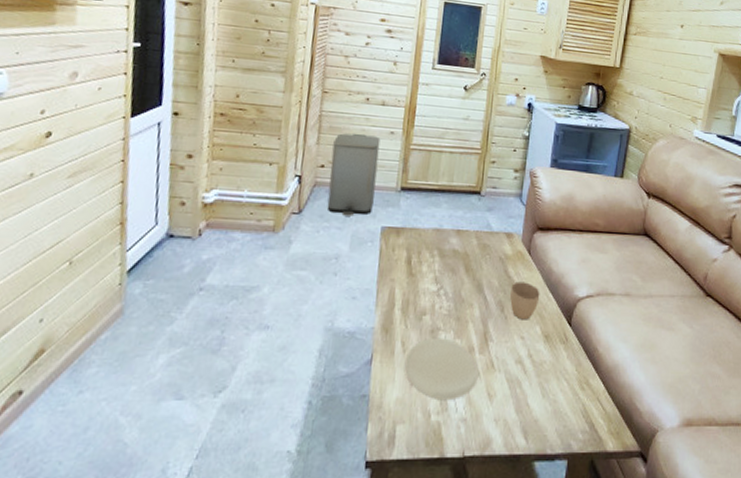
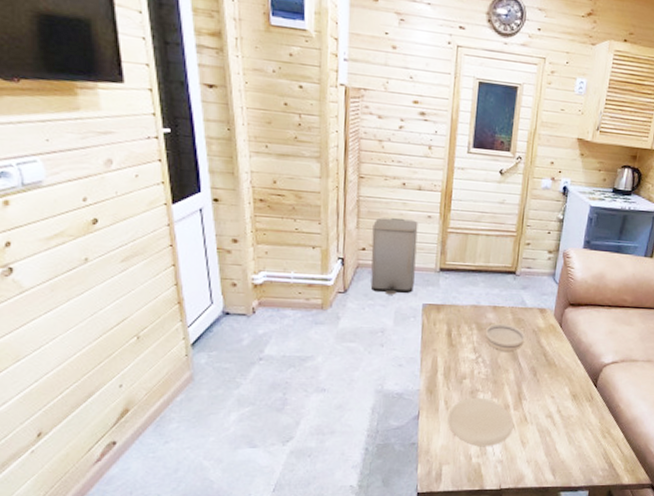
bowl: none [447,249,492,283] -> present [484,323,526,352]
cup: present [510,281,540,320] -> none [542,350,570,383]

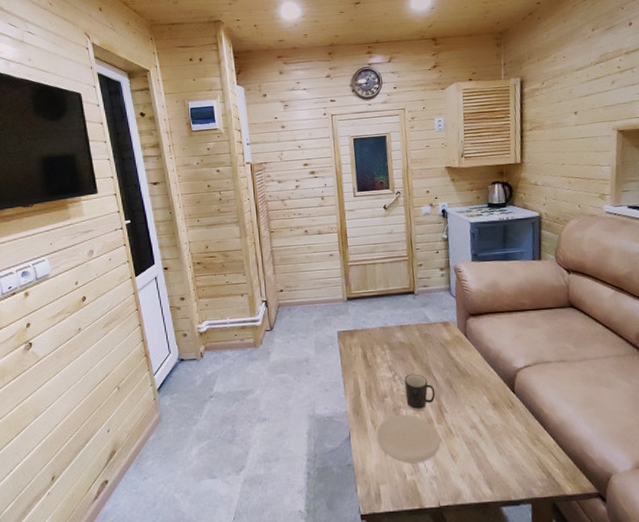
pedal bin: present [370,217,418,295] -> none [286,260,328,327]
bowl: present [484,323,526,352] -> none [396,340,435,367]
mug: none [485,357,518,395] -> present [404,373,436,411]

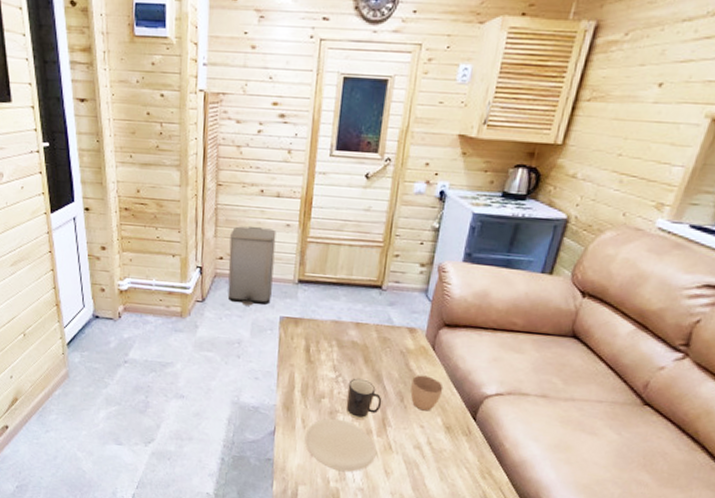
pedal bin: none [286,260,328,327] -> present [227,226,277,306]
cup: none [455,361,482,393] -> present [410,375,444,411]

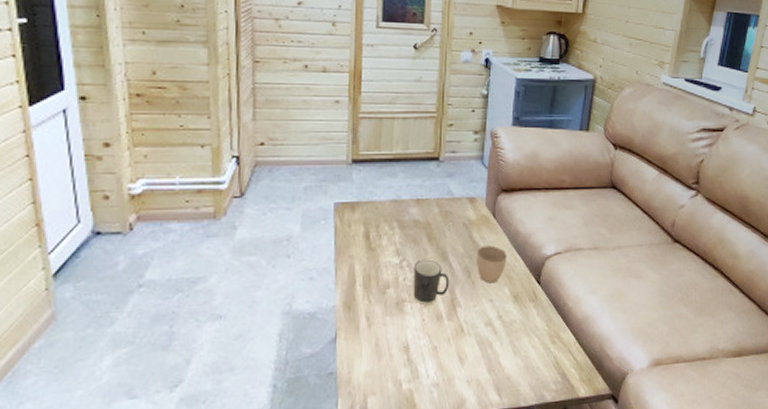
pedal bin: present [227,226,277,306] -> none [271,106,325,195]
plate: present [304,418,376,472] -> none [371,309,448,369]

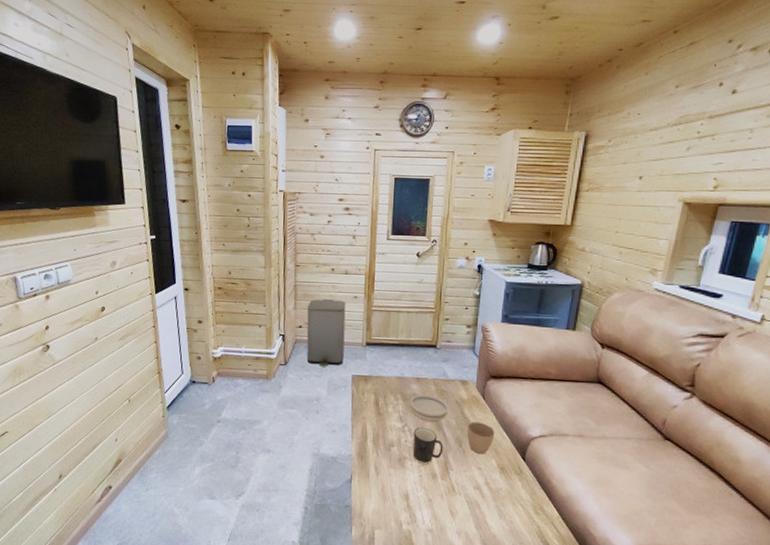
pedal bin: none [271,106,325,195] -> present [306,299,346,367]
bowl: none [408,218,455,251] -> present [409,394,449,422]

